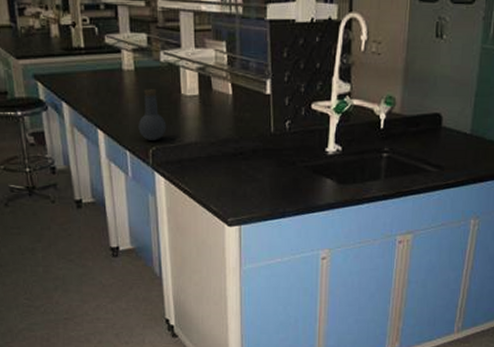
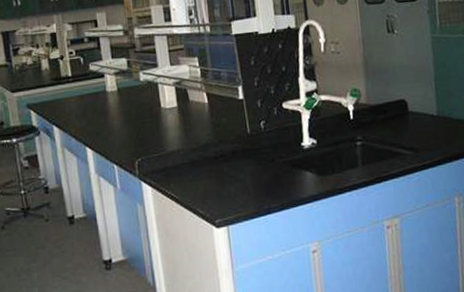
flask: present [138,89,167,140] -> none [123,106,150,153]

